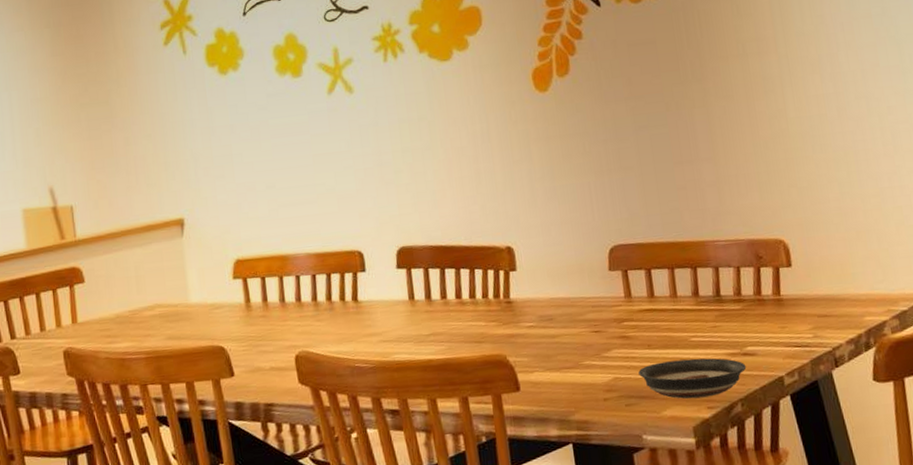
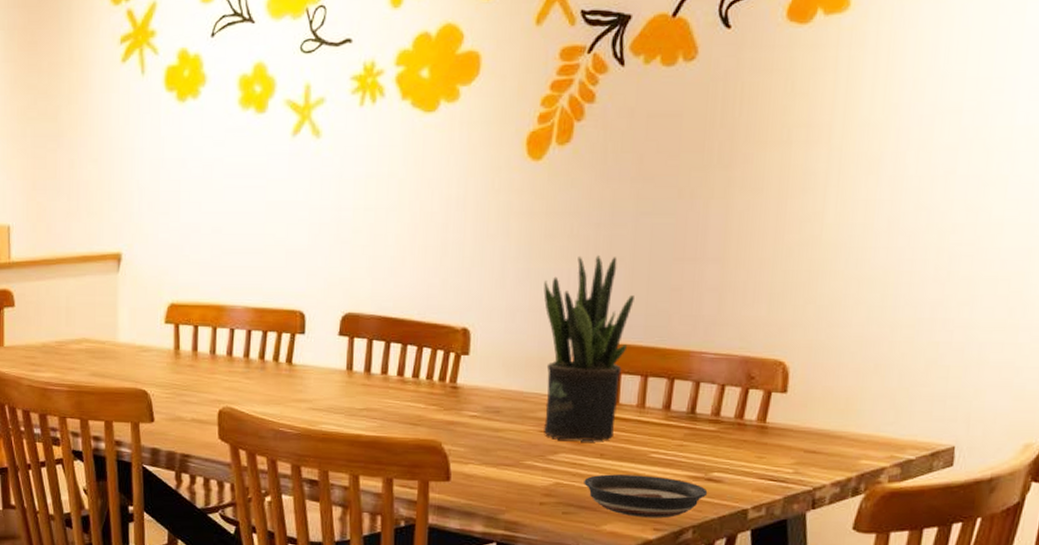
potted plant: none [569,167,655,337] -> present [543,255,634,441]

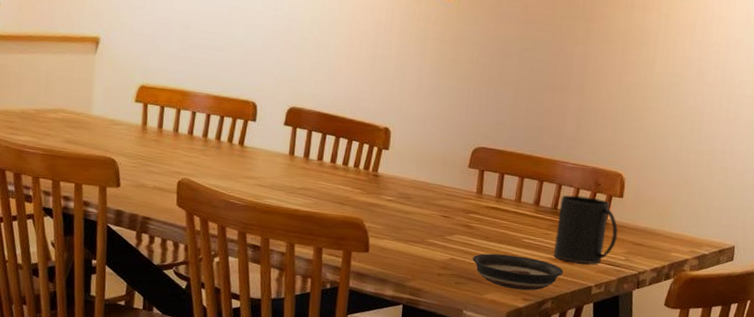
potted plant: present [543,255,634,441] -> none [444,78,517,227]
mug: none [692,393,782,481] -> present [554,195,618,264]

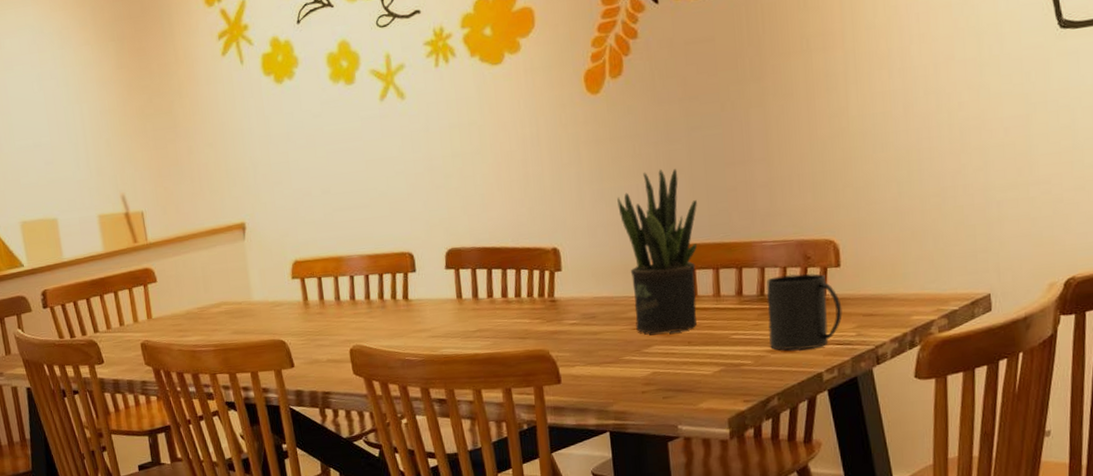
potted plant: none [444,78,517,227] -> present [617,169,697,334]
saucer: present [472,253,564,291] -> none [677,354,786,393]

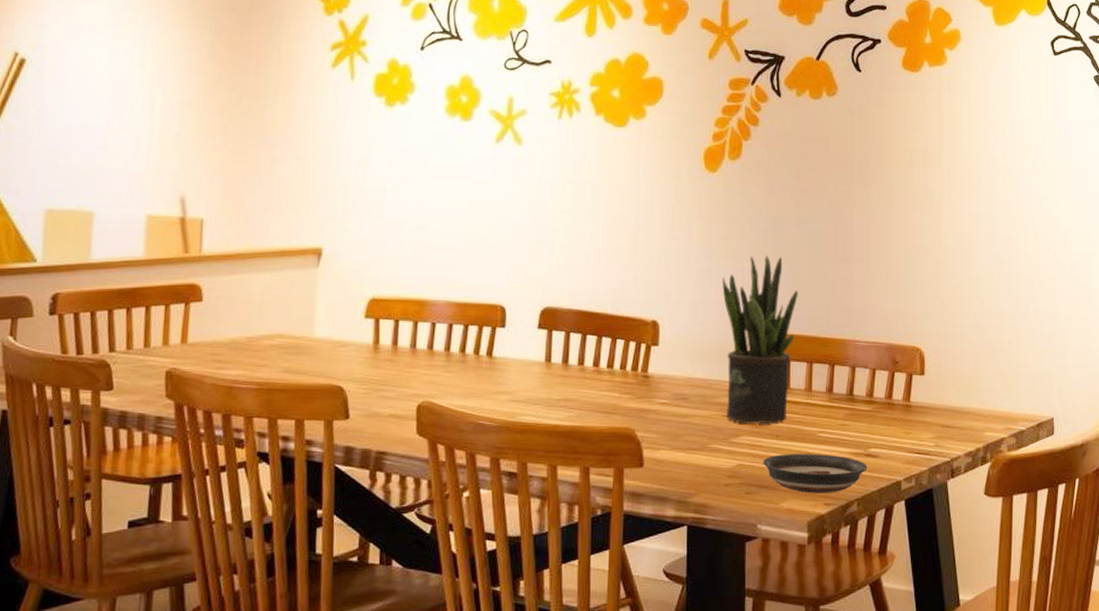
saucer: none [677,354,786,393] -> present [763,454,868,494]
mug: present [766,273,843,350] -> none [853,376,923,456]

